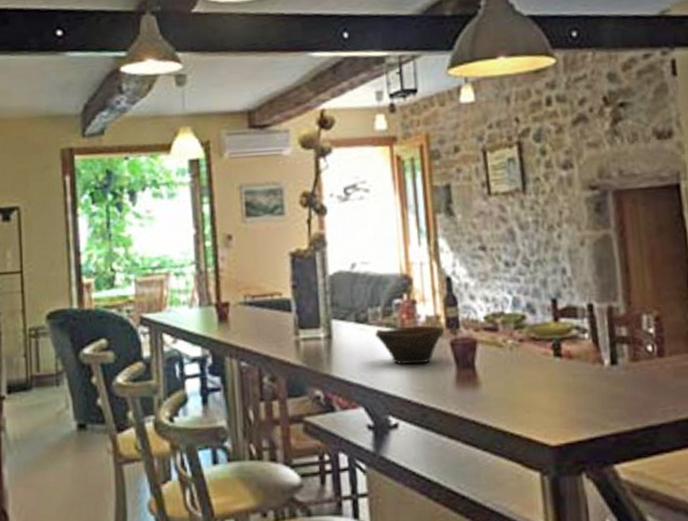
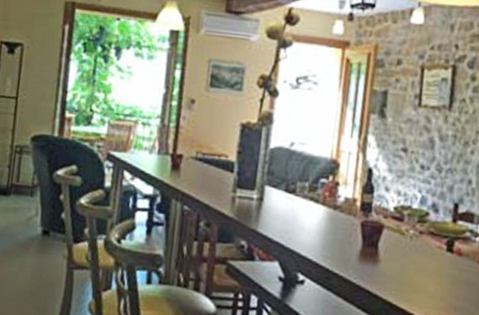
bowl: present [374,325,445,365] -> none [298,200,359,236]

